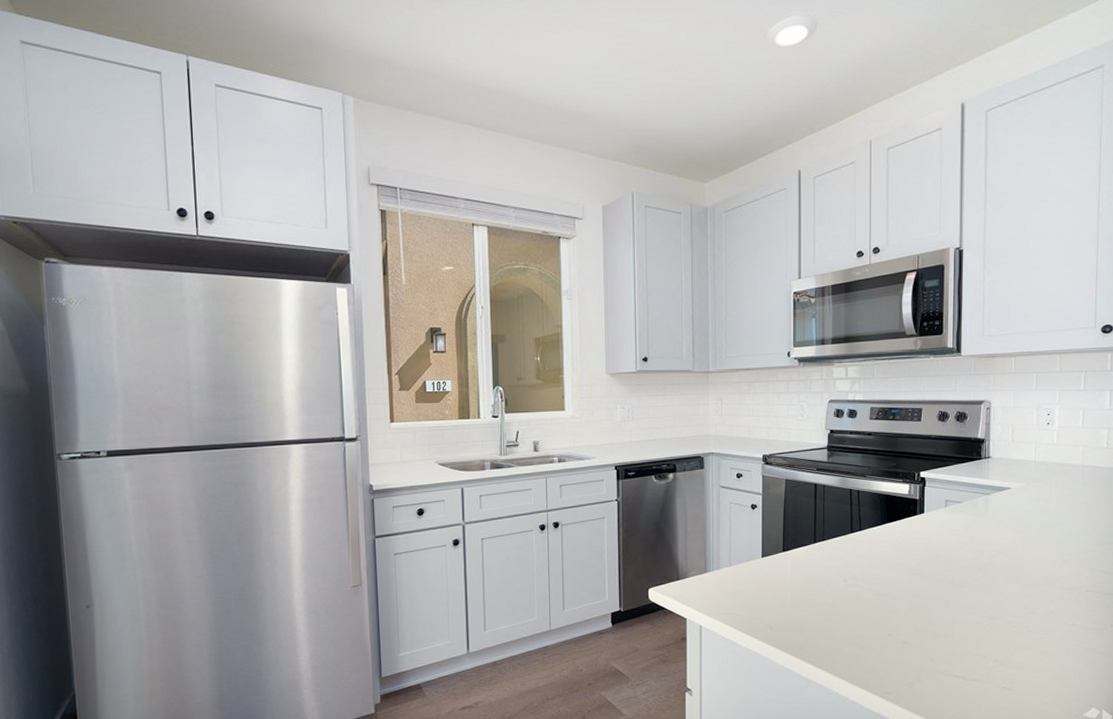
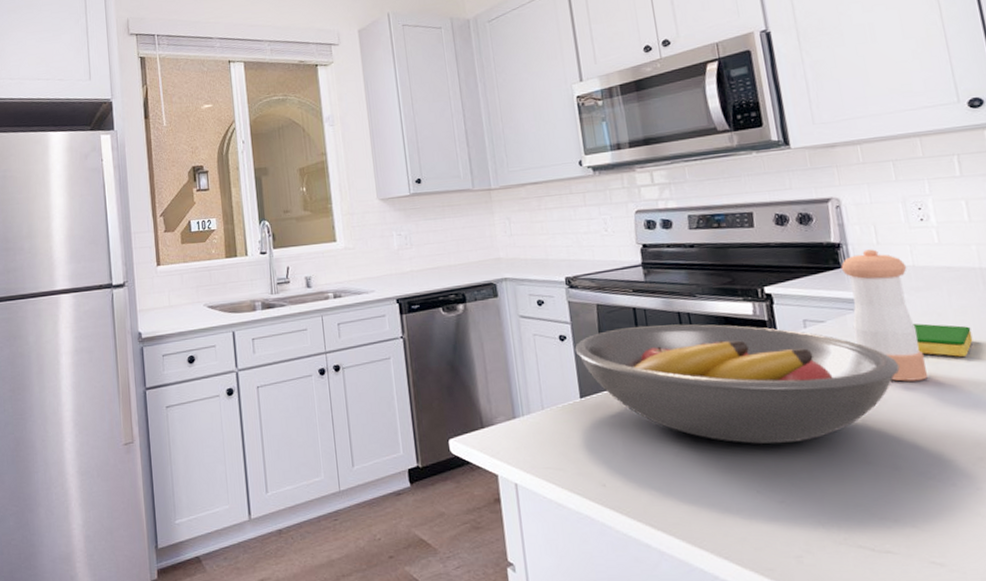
fruit bowl: none [763,499,1009,598] -> present [574,324,900,444]
pepper shaker: none [981,445,1030,552] -> present [841,249,927,382]
dish sponge: none [1025,507,1066,534] -> present [913,323,973,357]

